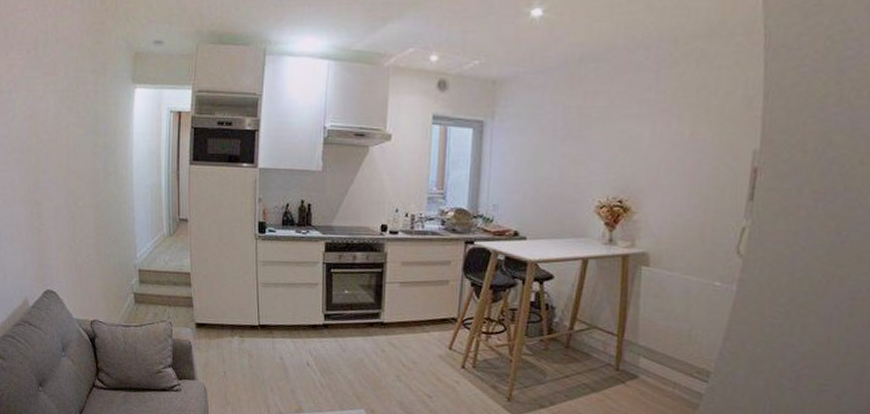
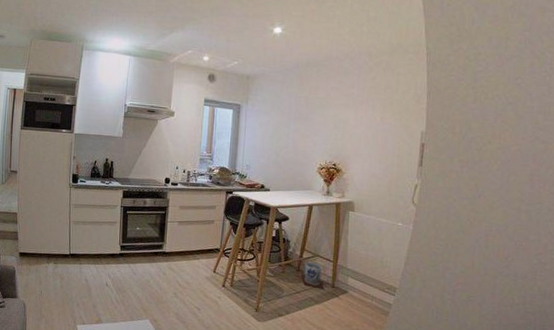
trash can: none [571,336,605,373] -> present [301,262,324,290]

